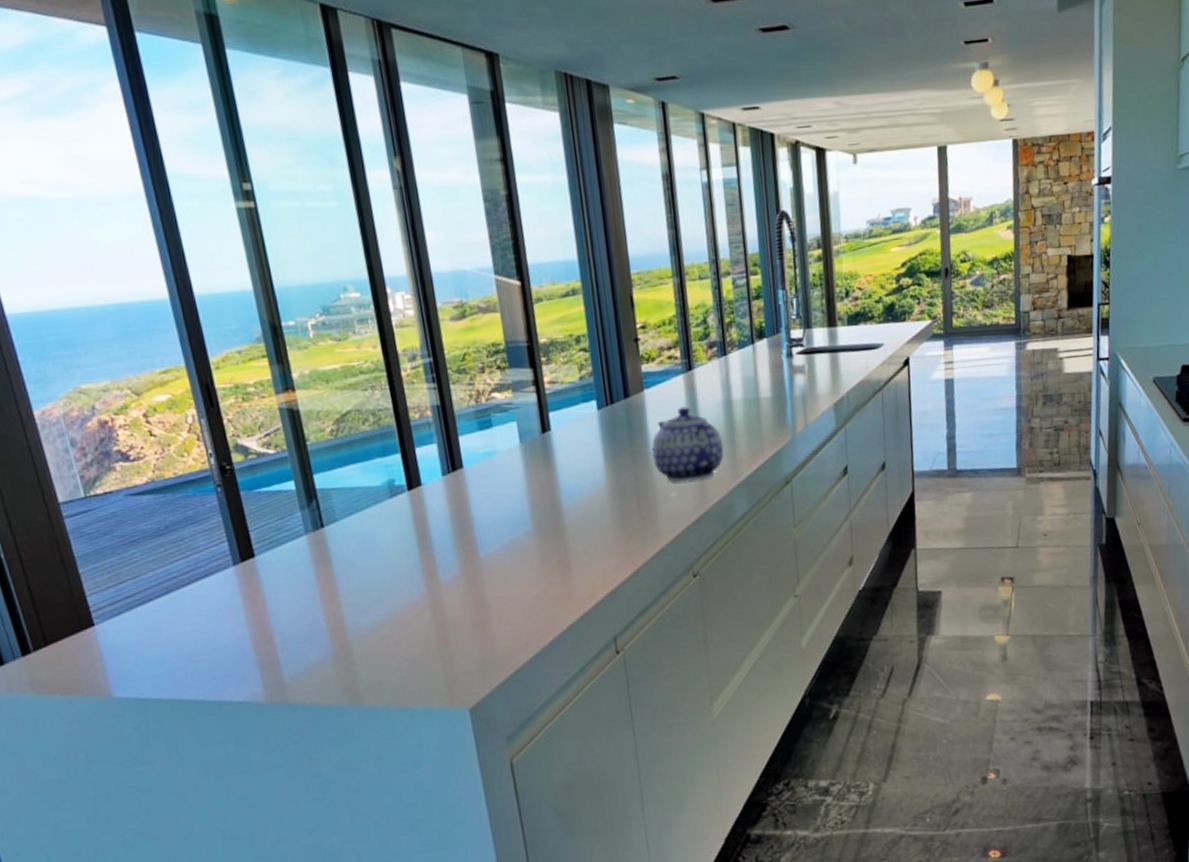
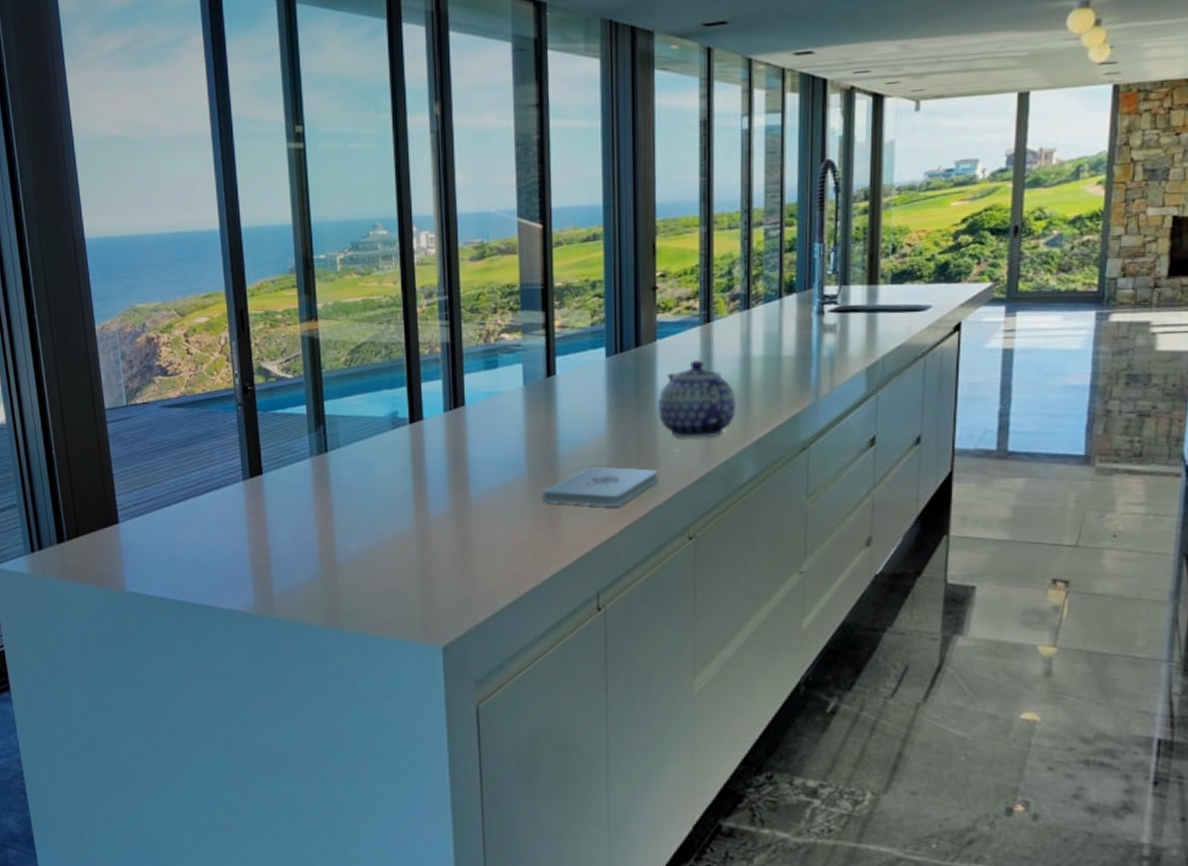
notepad: none [550,514,660,557] -> present [541,466,658,507]

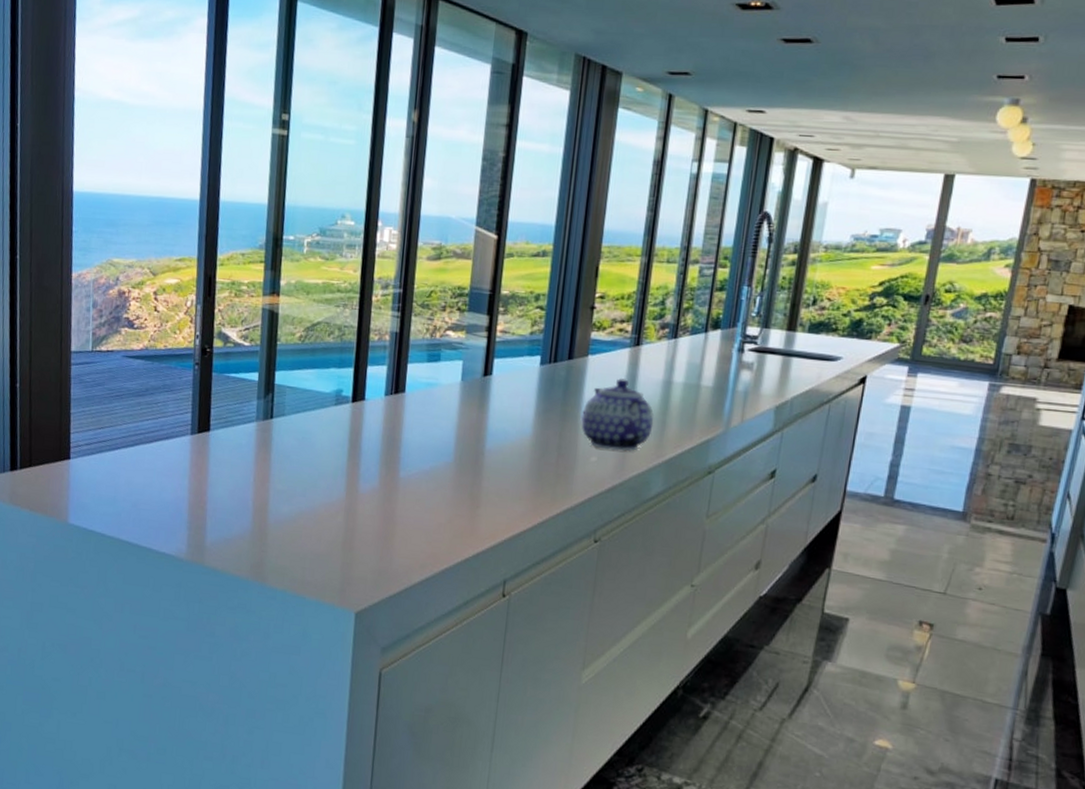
notepad: present [541,466,658,507] -> none [465,463,574,505]

